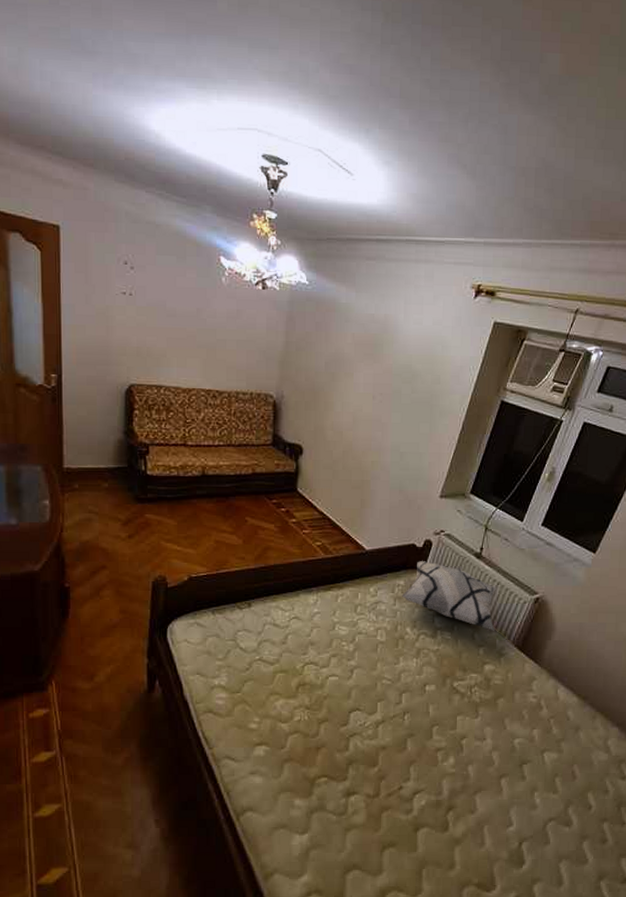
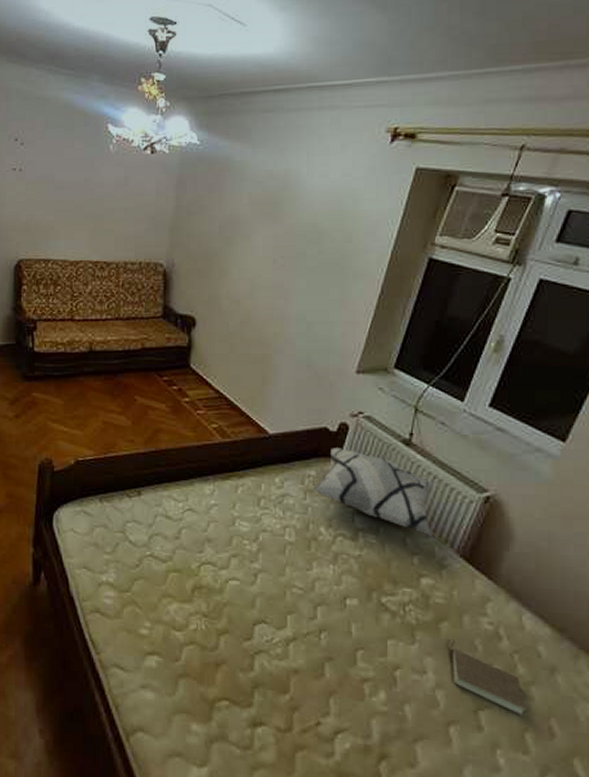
book: none [504,712,558,766] -> present [451,639,527,716]

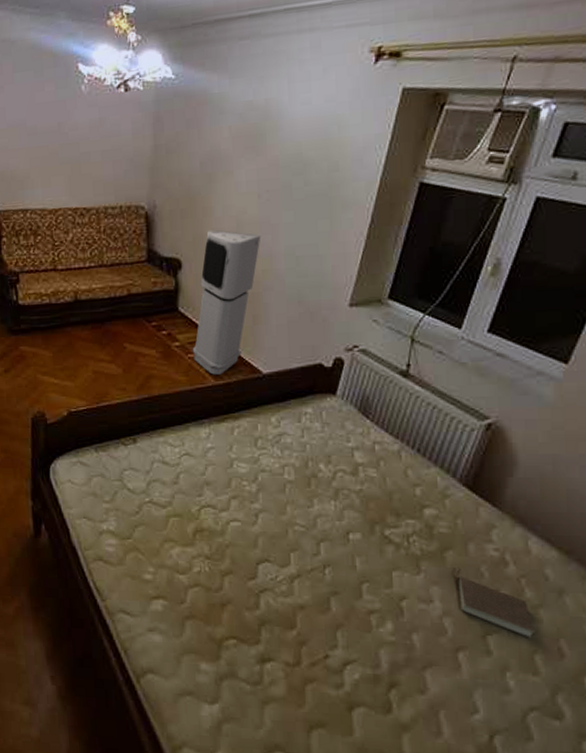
air purifier: none [201,291,274,432] -> present [192,230,261,375]
decorative pillow: present [314,448,432,536] -> none [311,383,434,466]

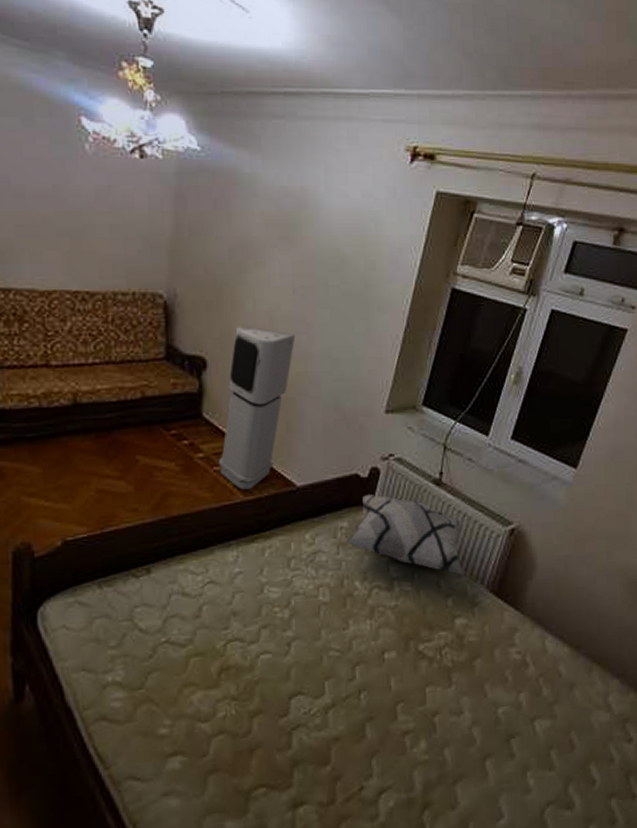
decorative pillow: none [311,383,434,466] -> present [347,494,464,575]
book: present [456,568,536,639] -> none [484,675,551,736]

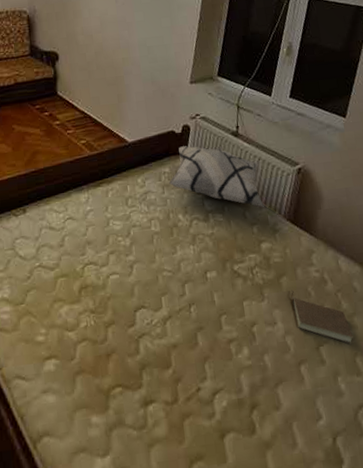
air purifier: present [218,326,296,490] -> none [70,28,120,147]
book: none [484,675,551,736] -> present [291,290,354,344]

